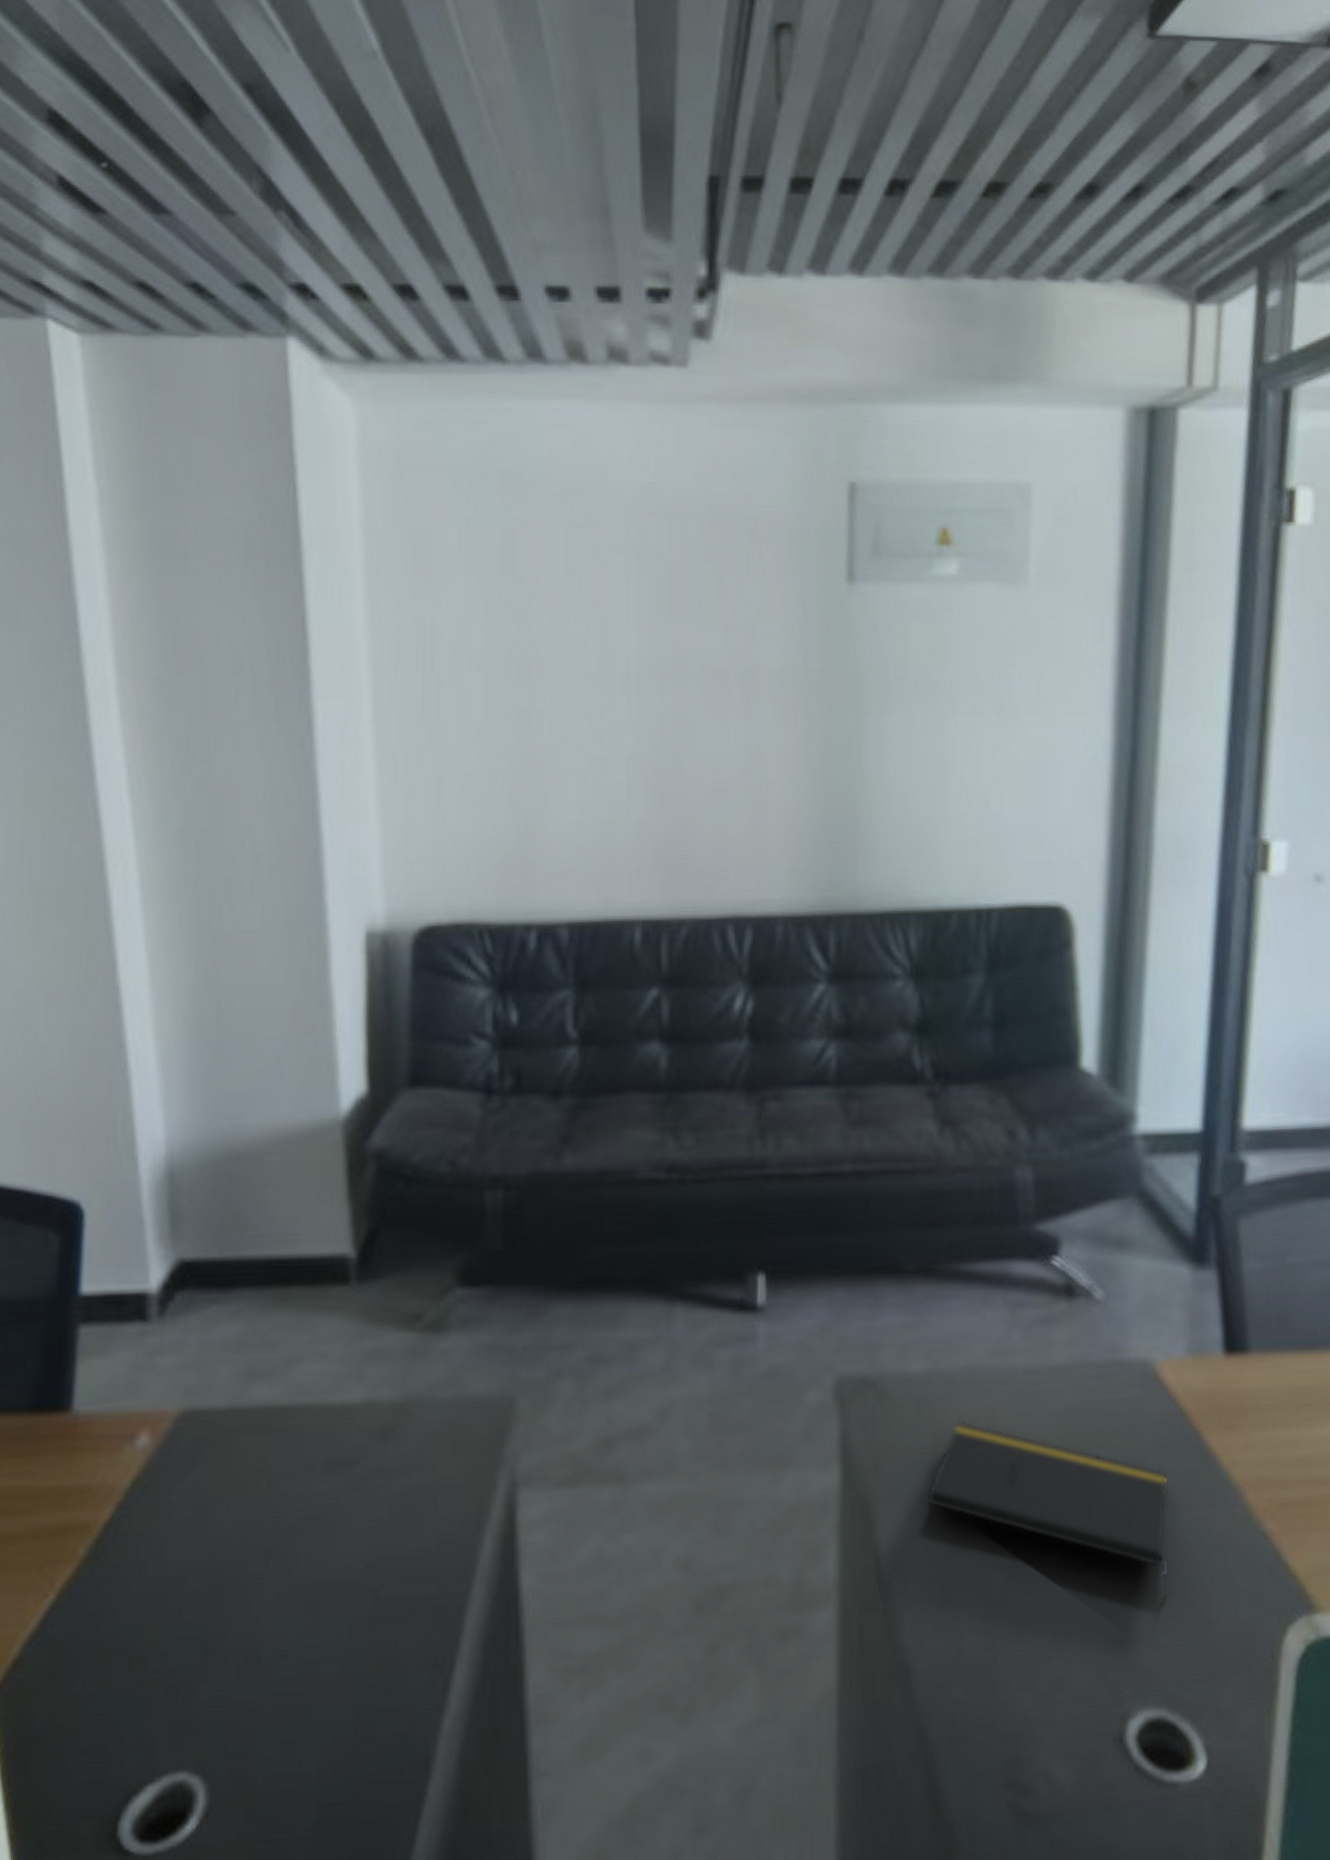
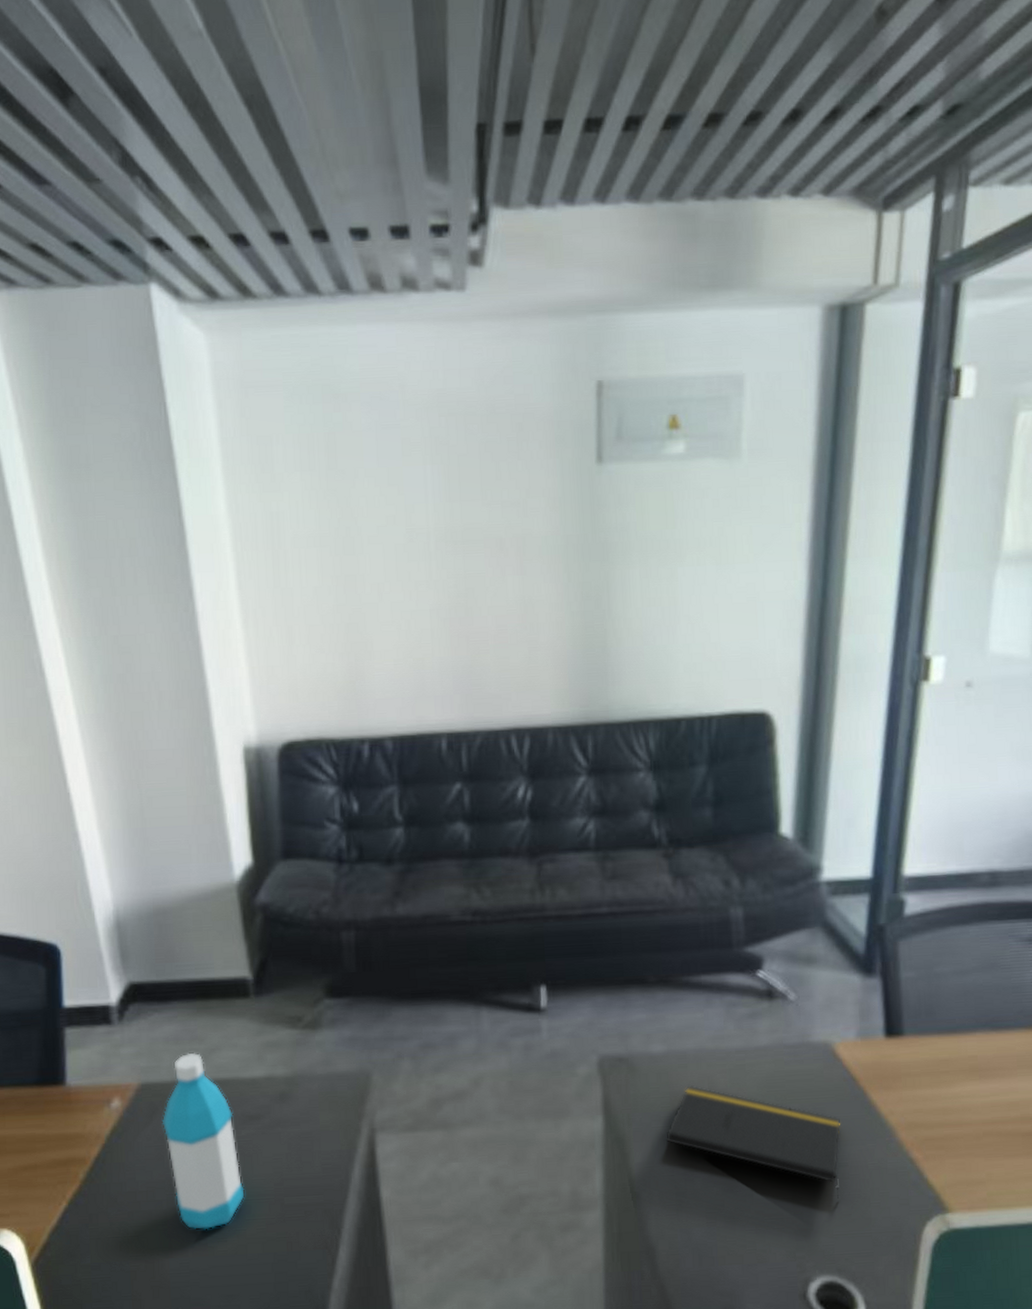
water bottle: none [208,1364,322,1638] -> present [161,1052,245,1230]

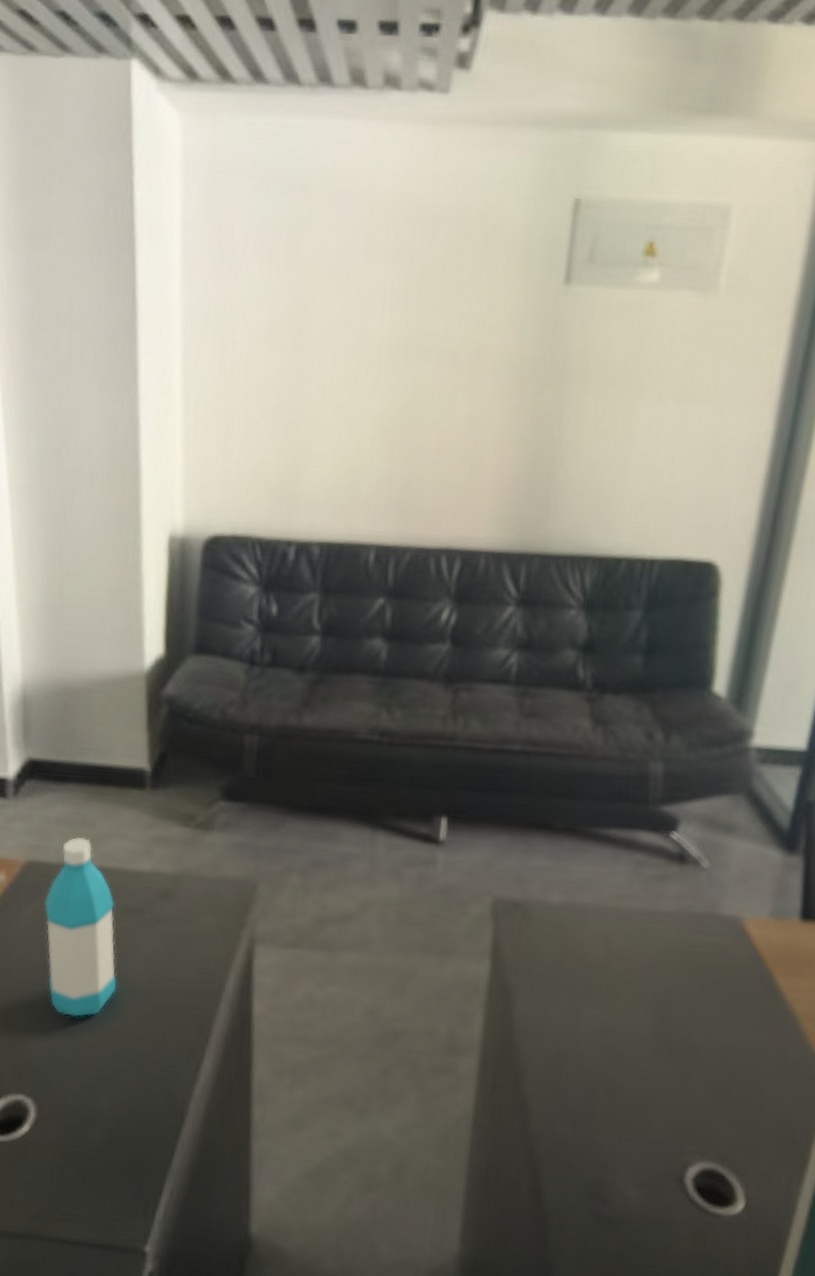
notepad: present [666,1085,842,1202] -> none [554,942,742,1087]

